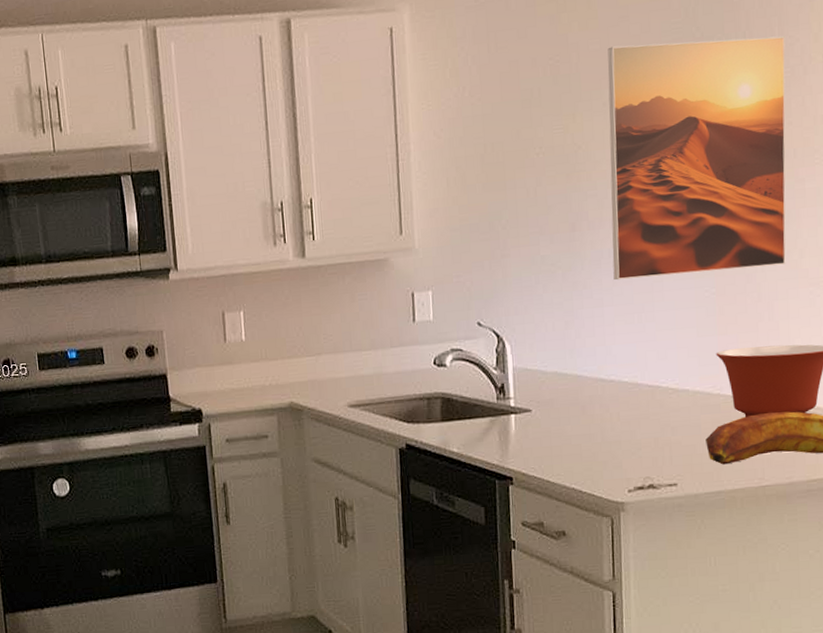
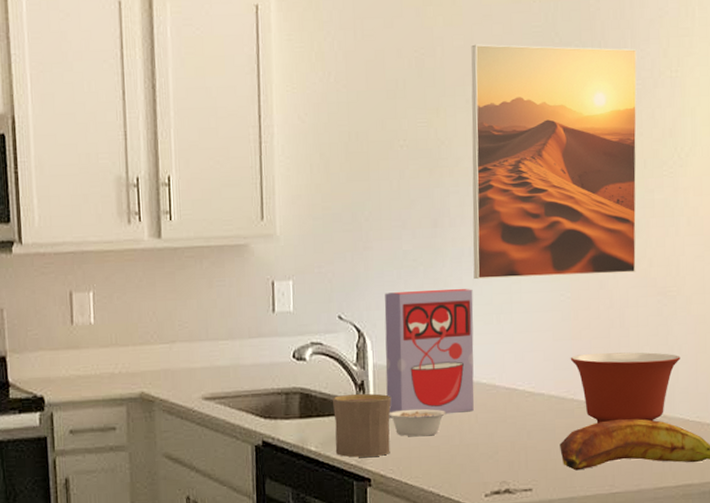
cup: none [472,395,532,458] -> present [332,393,392,458]
cereal box: none [523,290,616,418] -> present [384,289,474,417]
legume: none [529,408,598,436] -> present [389,409,457,437]

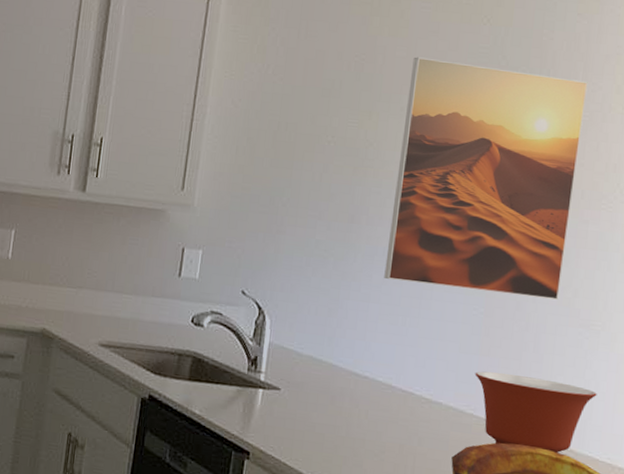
cup: present [332,393,392,458] -> none [218,365,283,432]
cereal box: present [384,289,474,417] -> none [277,277,381,407]
legume: present [389,409,457,437] -> none [277,391,348,422]

